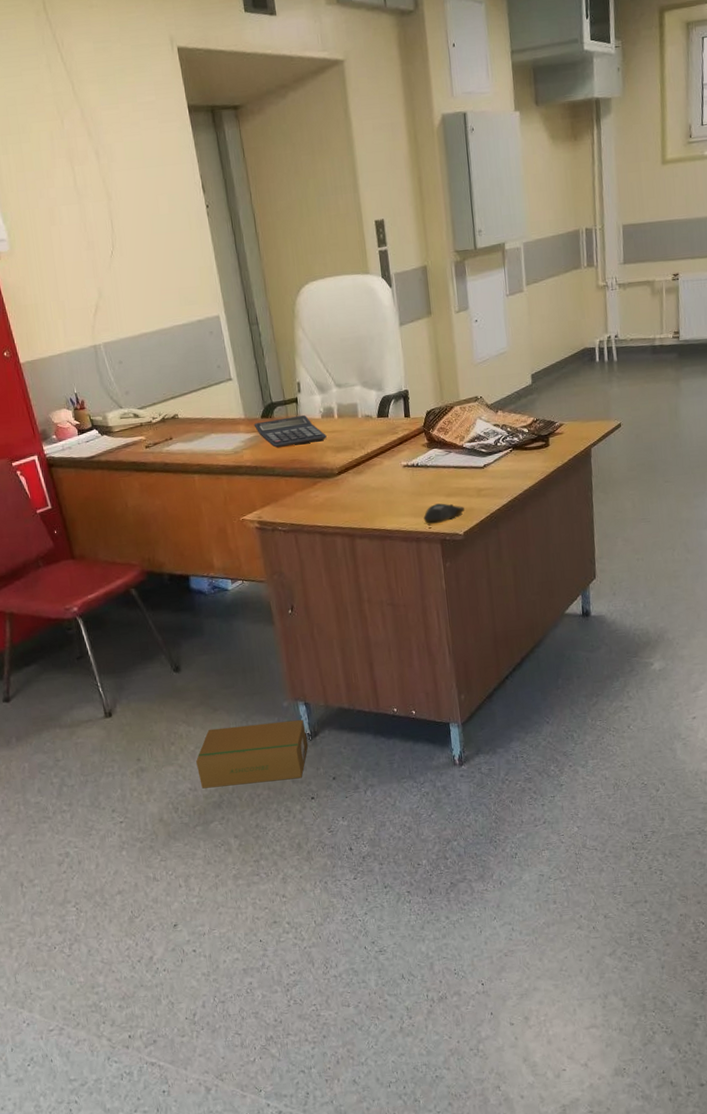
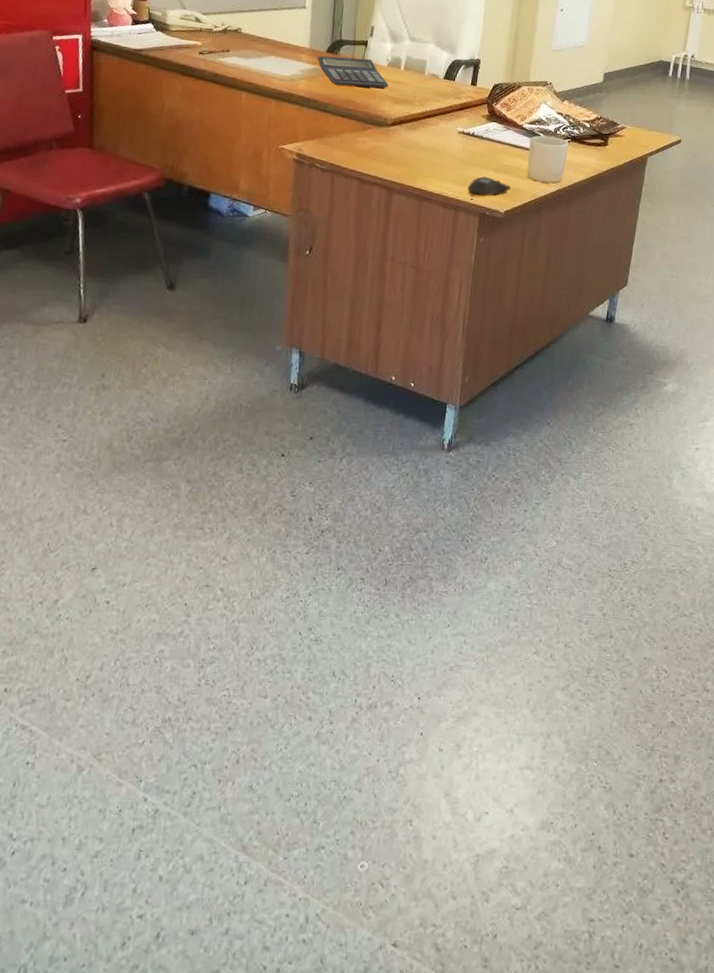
box: present [196,719,309,789] -> none [164,358,294,431]
mug: none [472,449,513,497] -> present [527,135,569,184]

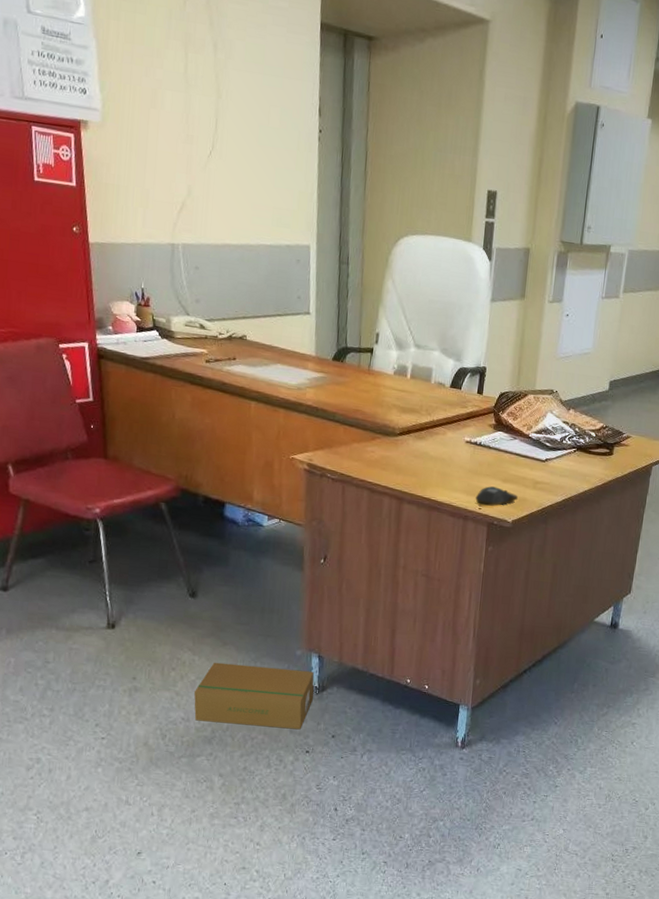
box: none [164,358,294,431] -> present [194,662,315,730]
calculator: present [317,56,389,89] -> none [323,364,395,397]
mug: present [527,135,569,184] -> none [533,444,574,493]

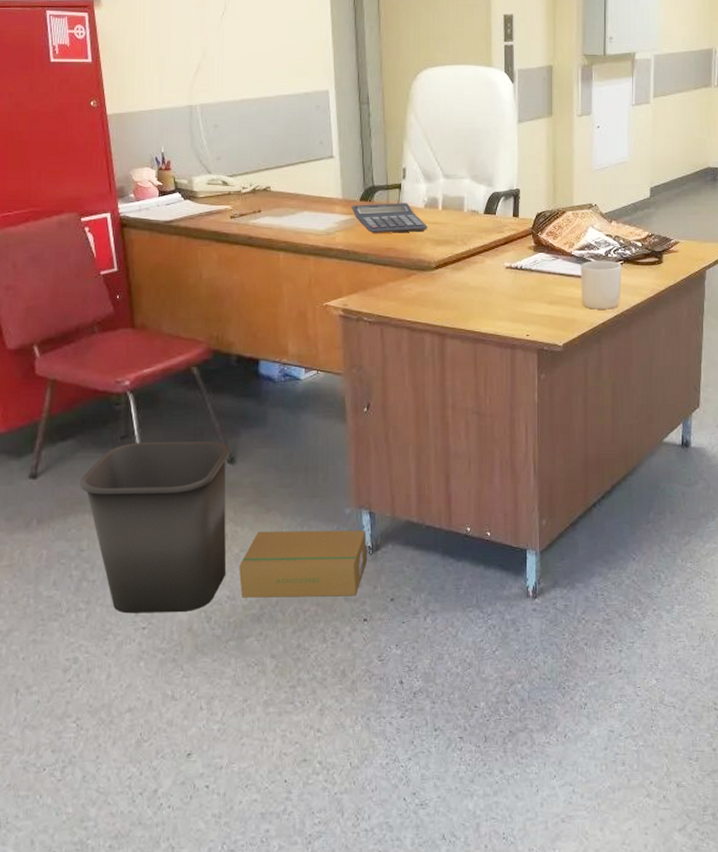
waste bin: none [47,567,192,728] -> present [79,441,230,614]
calculator: none [323,364,395,397] -> present [351,202,428,234]
computer mouse: present [475,486,518,507] -> none [521,311,566,332]
mug: none [533,444,574,493] -> present [581,260,622,309]

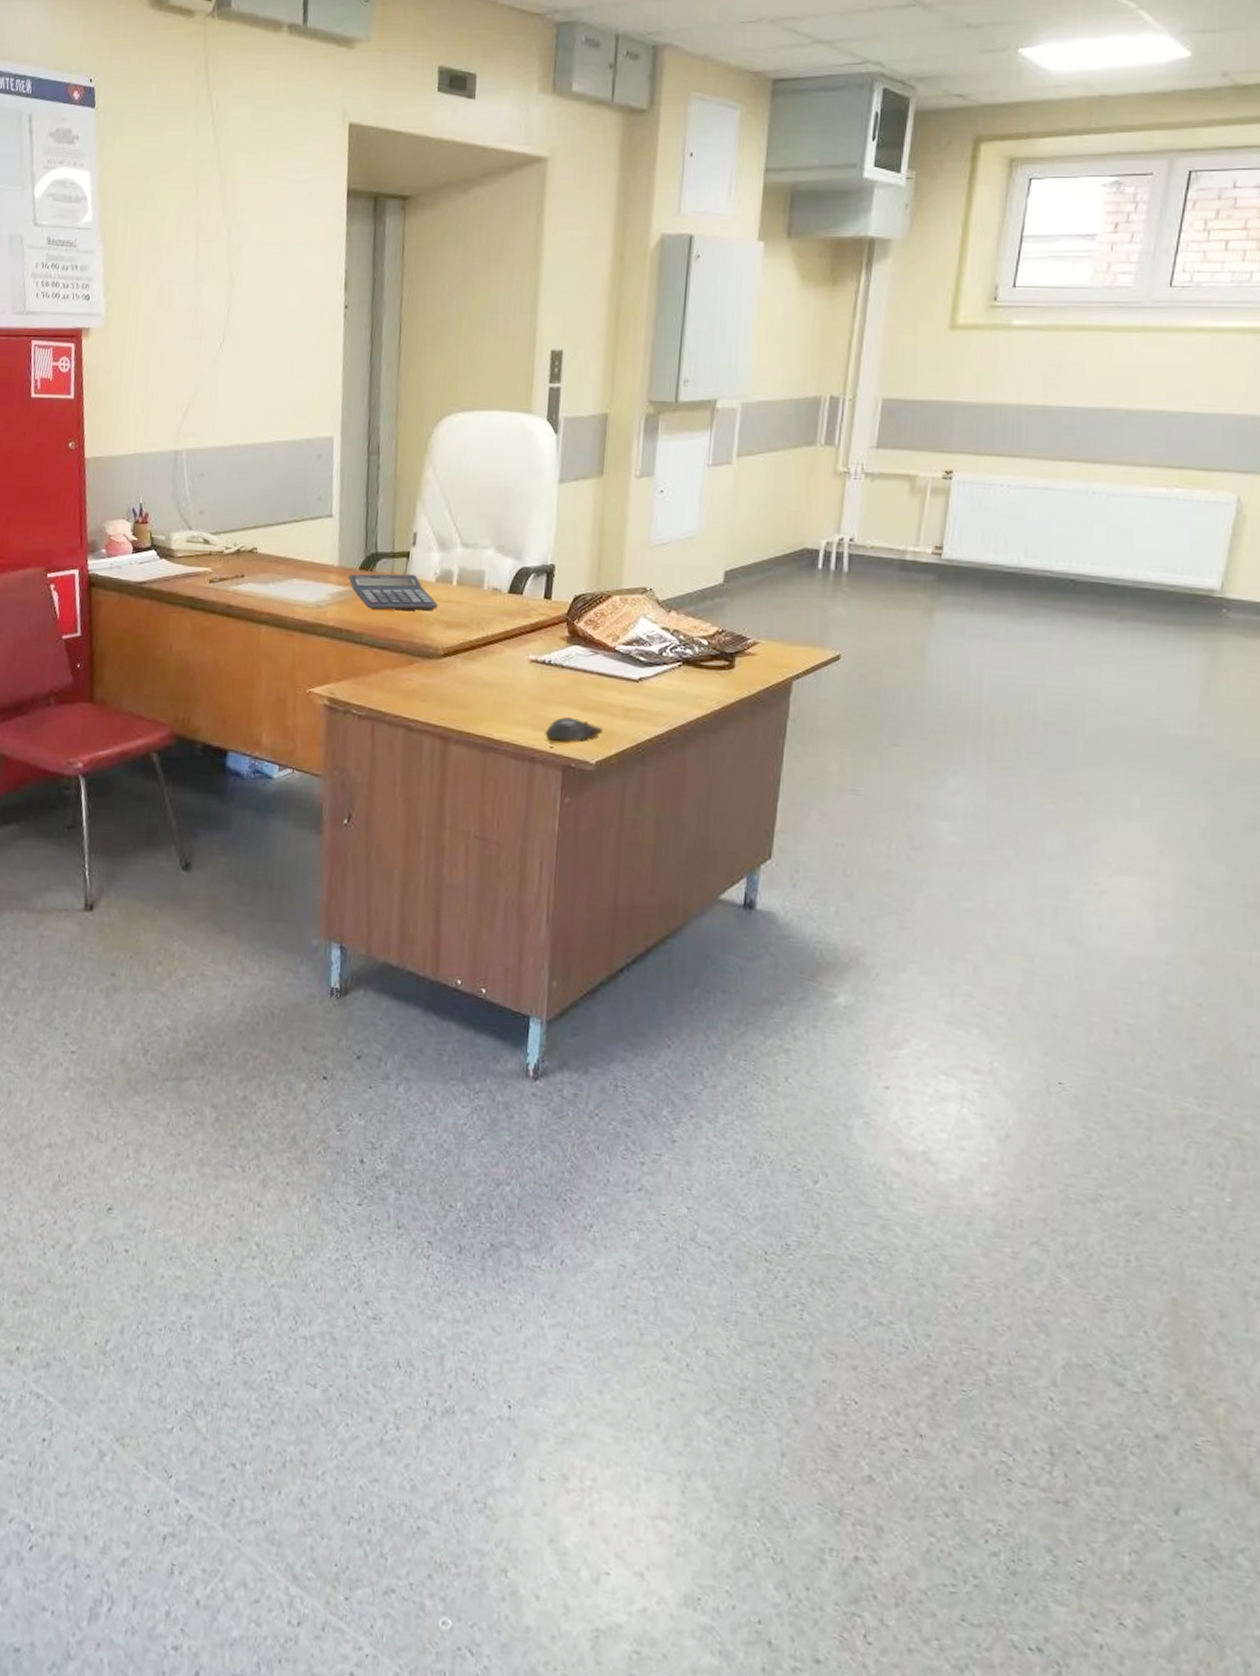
waste bin: present [79,441,230,614] -> none [18,834,186,1040]
box: present [239,530,368,598] -> none [183,954,335,1047]
computer mouse: none [521,311,566,332] -> present [544,717,603,745]
mug: present [581,260,622,309] -> none [623,659,679,723]

